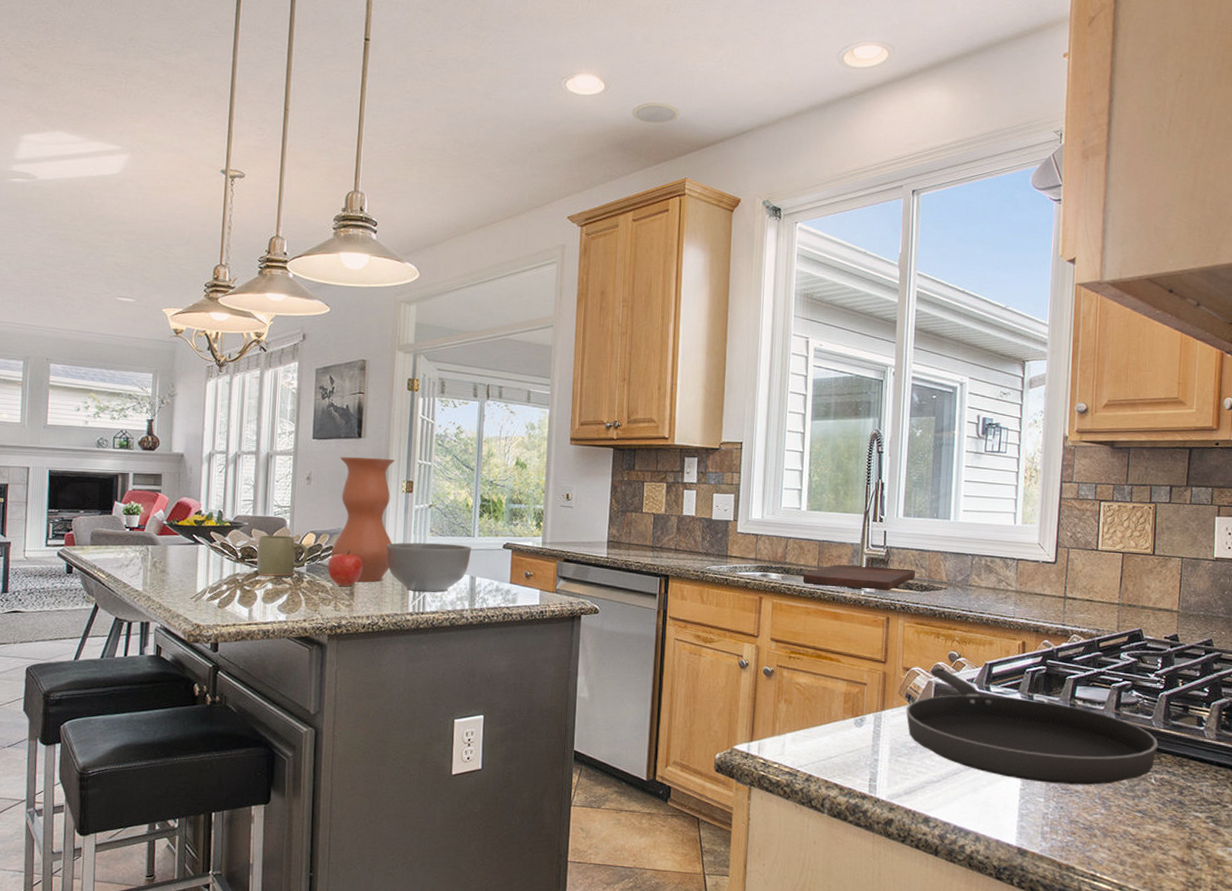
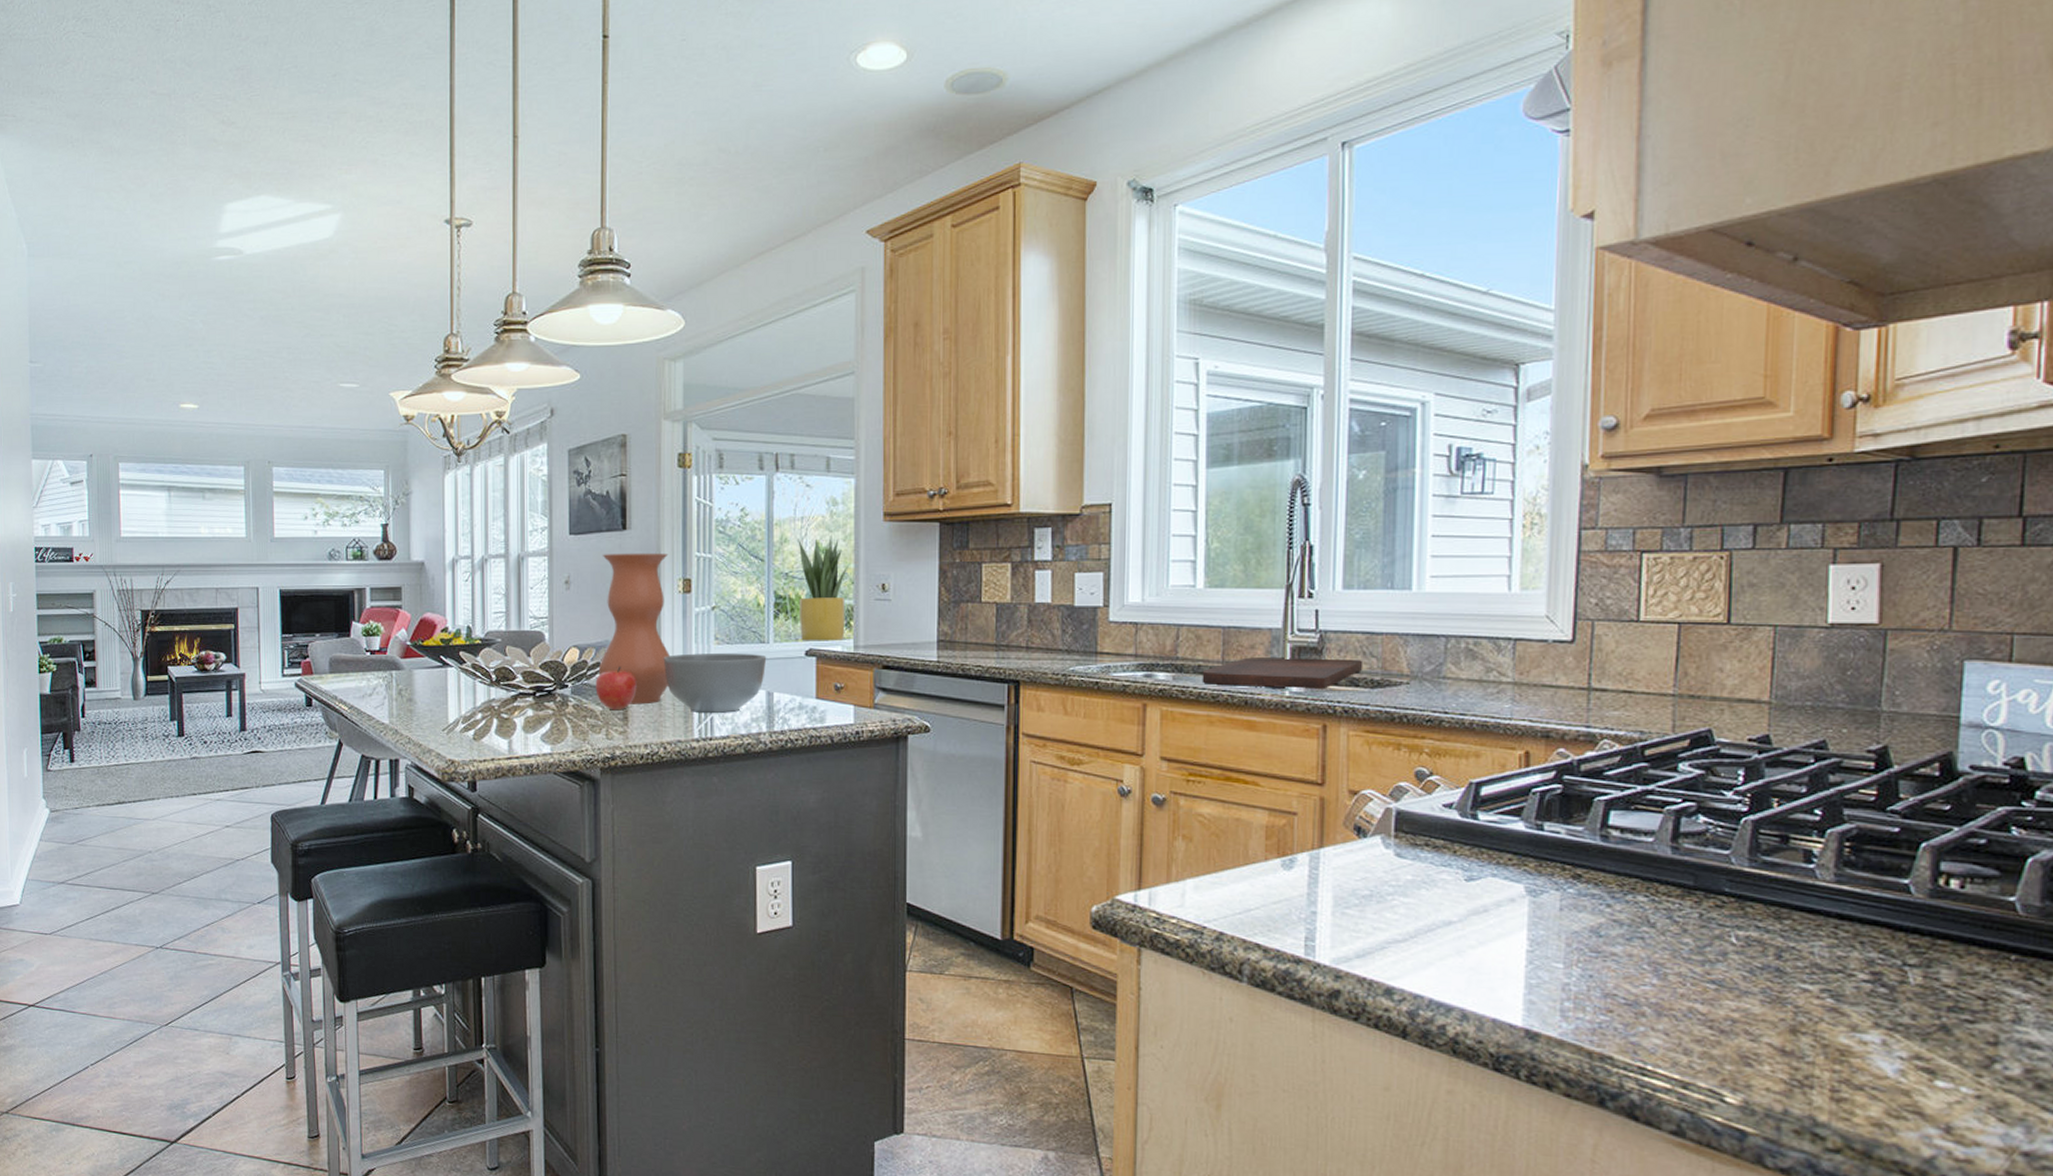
mug: present [256,535,309,577] -> none [513,651,572,701]
planter: none [499,452,542,538] -> present [798,534,850,641]
frying pan: present [906,668,1158,785] -> none [1354,790,1741,946]

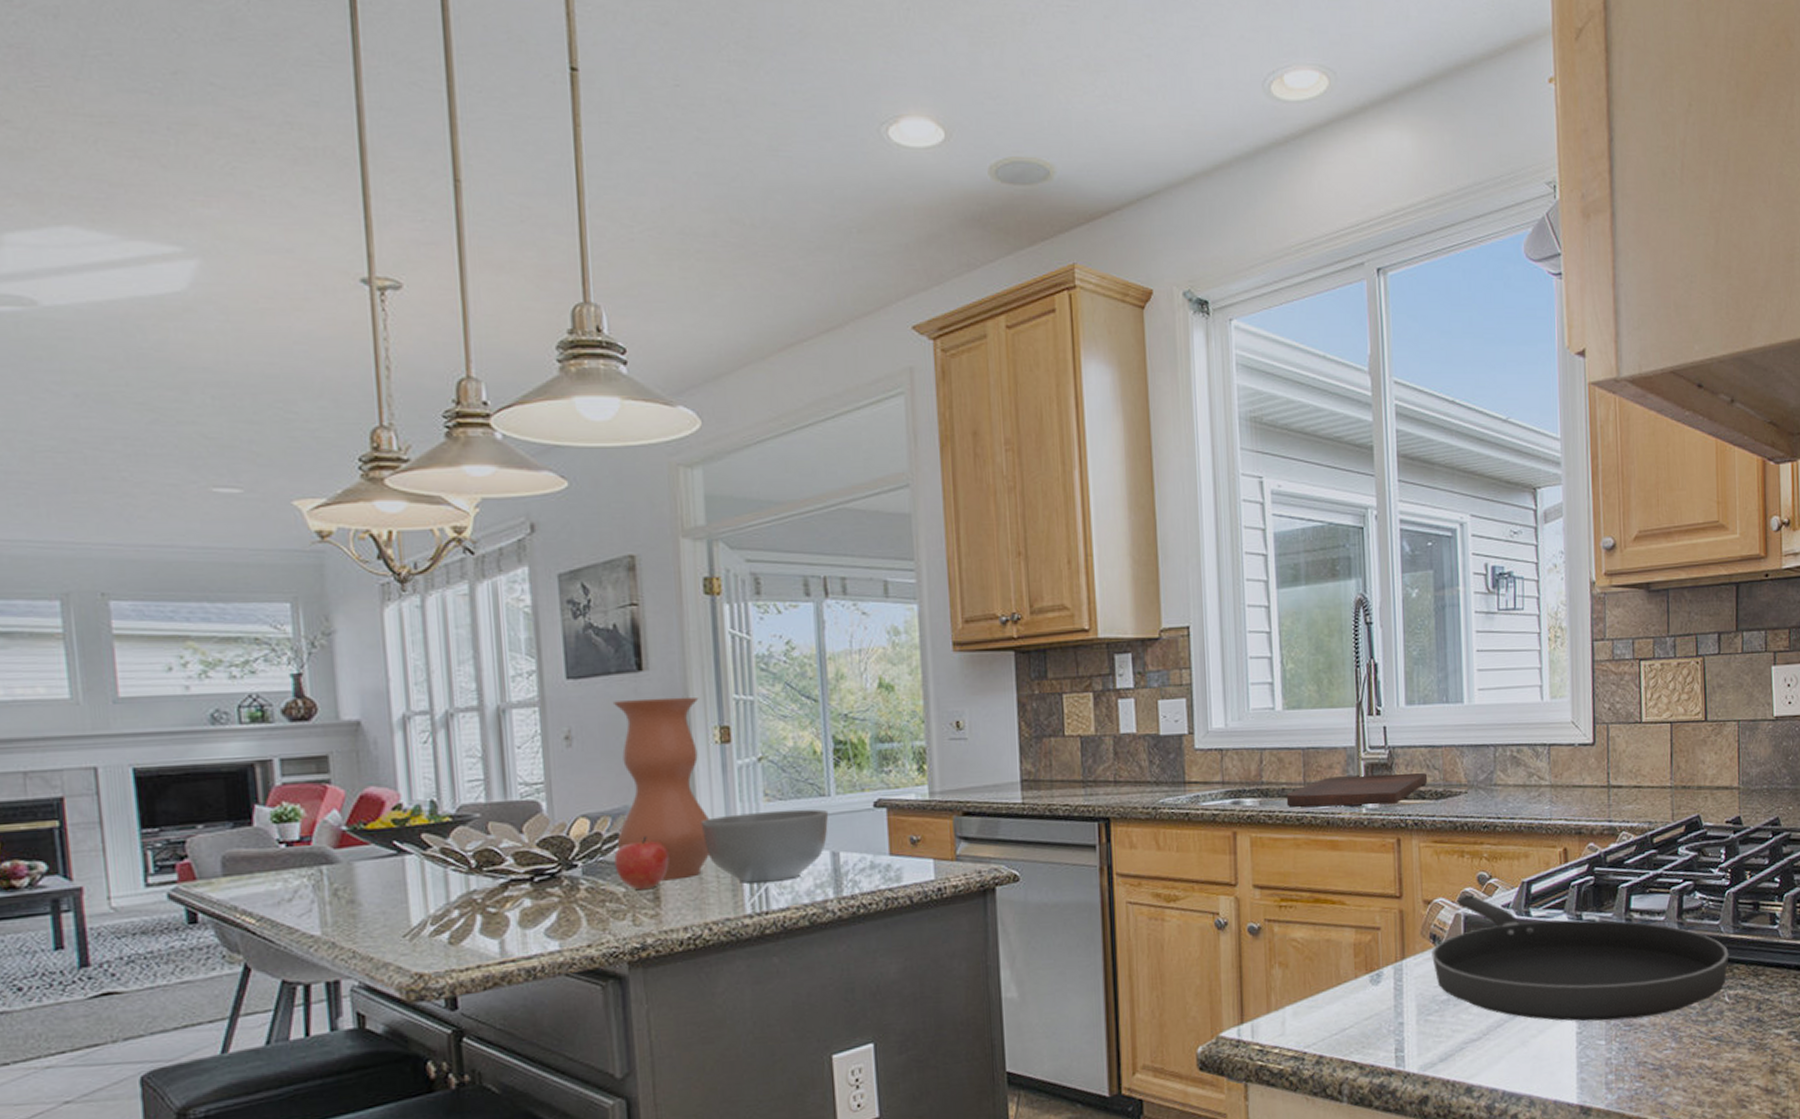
planter: present [798,534,850,641] -> none [856,668,919,791]
frying pan: none [1354,790,1741,946] -> present [1432,895,1729,1022]

